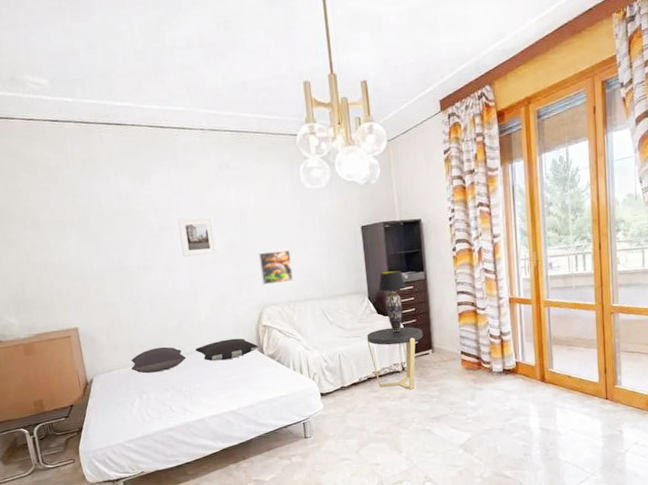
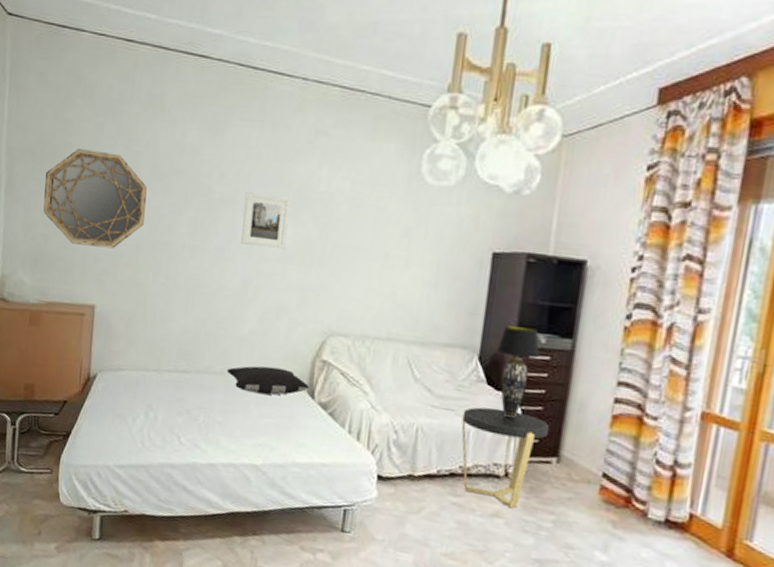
home mirror: none [9,209,103,285] -> present [43,149,147,249]
pillow: present [131,346,186,374] -> none [144,354,213,388]
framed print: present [258,249,293,285] -> none [334,259,383,309]

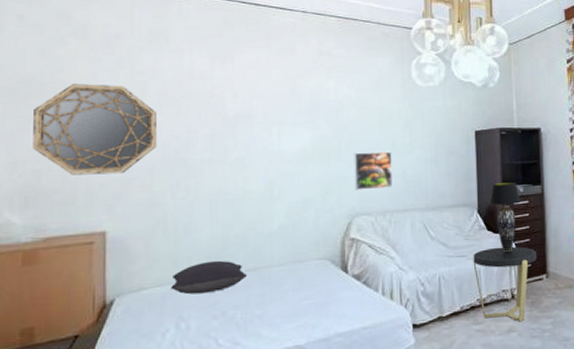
pillow: none [144,354,213,388] -> present [171,260,247,295]
pillow: present [226,365,310,395] -> none [260,253,343,281]
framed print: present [241,192,290,250] -> none [260,107,304,152]
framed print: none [334,259,383,309] -> present [354,151,392,190]

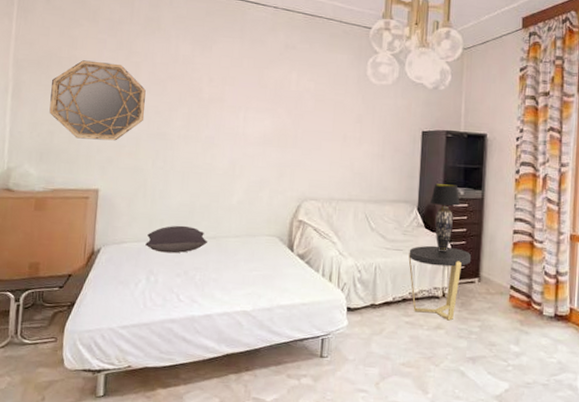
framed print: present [354,151,392,190] -> none [306,141,342,178]

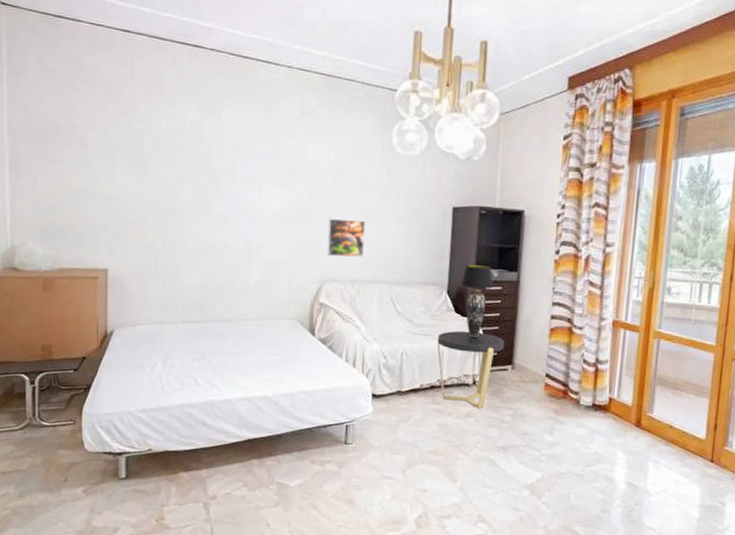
home mirror: present [49,60,146,141] -> none [50,128,152,217]
pillow: present [145,225,207,253] -> none [160,307,224,337]
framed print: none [306,141,342,178] -> present [326,218,366,257]

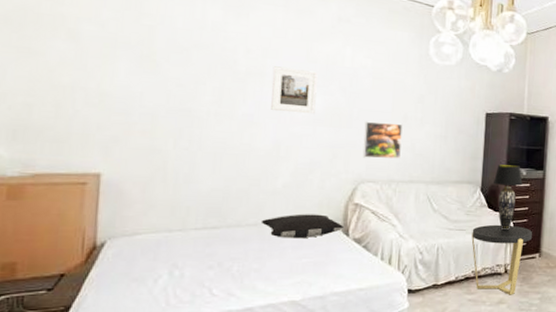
pillow: none [236,311,311,336] -> present [260,214,345,239]
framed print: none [242,164,283,212] -> present [271,66,318,114]

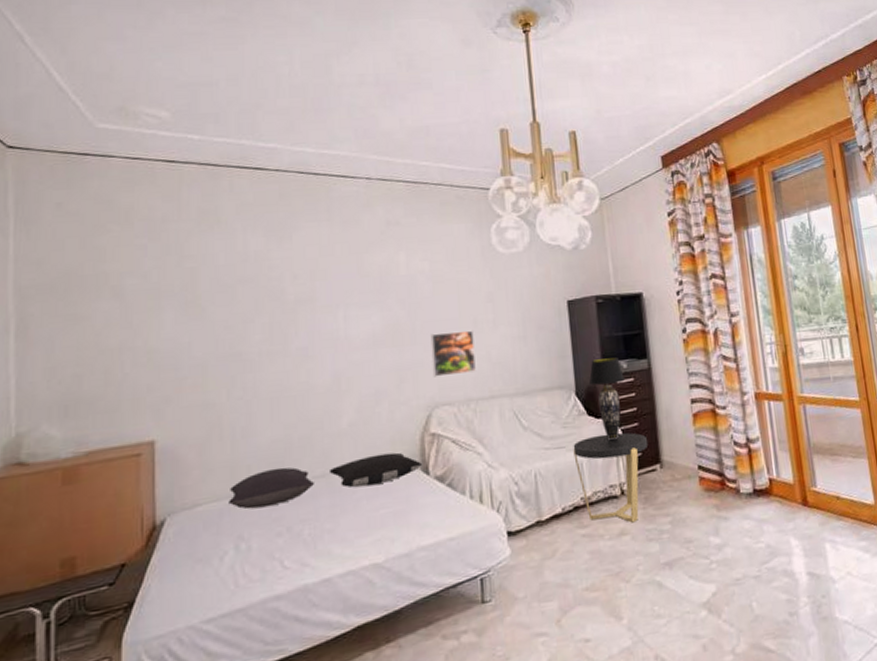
pillow: none [166,212,246,244] -> present [229,467,314,510]
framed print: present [271,66,318,114] -> none [323,286,374,339]

